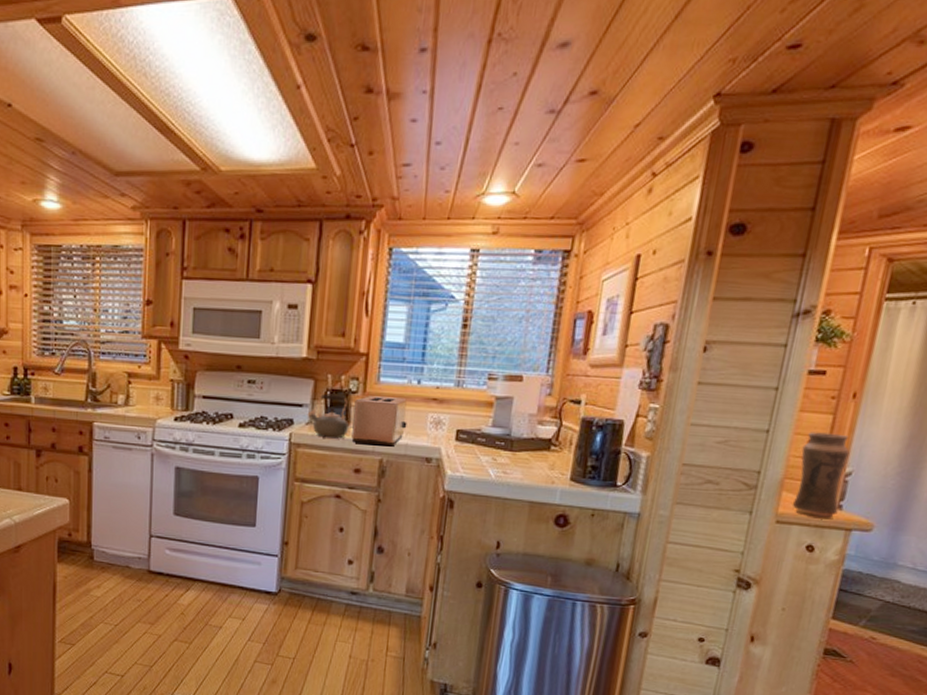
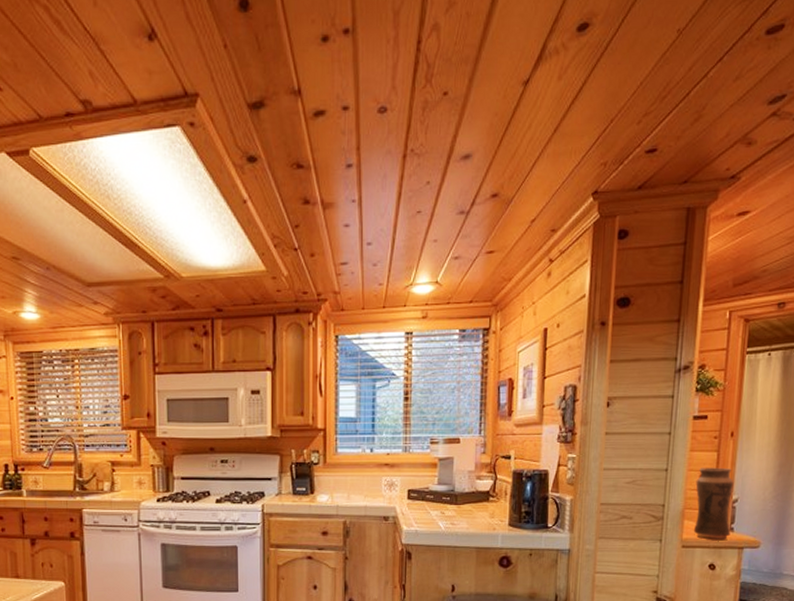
kettle: present [307,394,350,438] -> none [276,467,315,505]
toaster: present [351,396,407,447] -> none [317,466,365,510]

